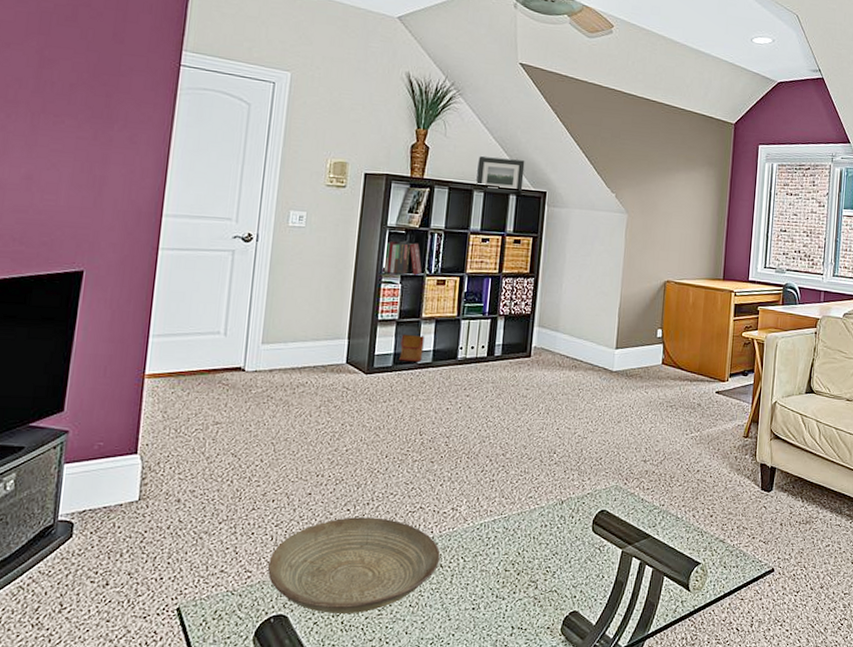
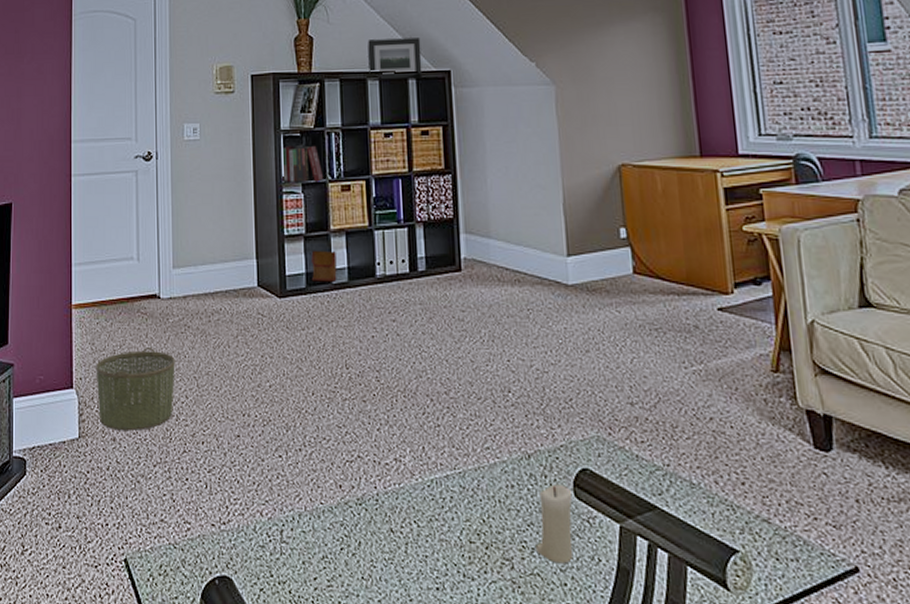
basket: none [164,416,254,492] -> present [96,348,176,431]
decorative bowl: present [268,517,441,615] -> none [206,465,389,582]
candle: none [557,523,591,582] -> present [536,484,573,564]

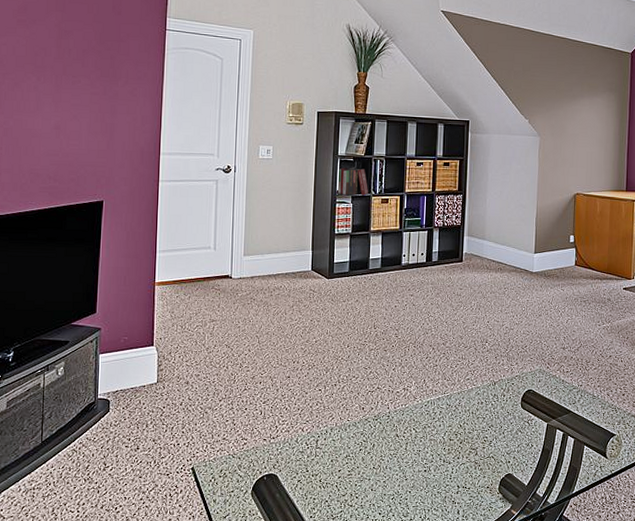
basket: present [96,348,176,431] -> none [174,315,242,376]
decorative box: present [311,250,337,282] -> none [354,245,374,268]
picture frame: present [368,37,423,80] -> none [410,93,450,125]
candle: present [536,484,573,564] -> none [493,400,520,449]

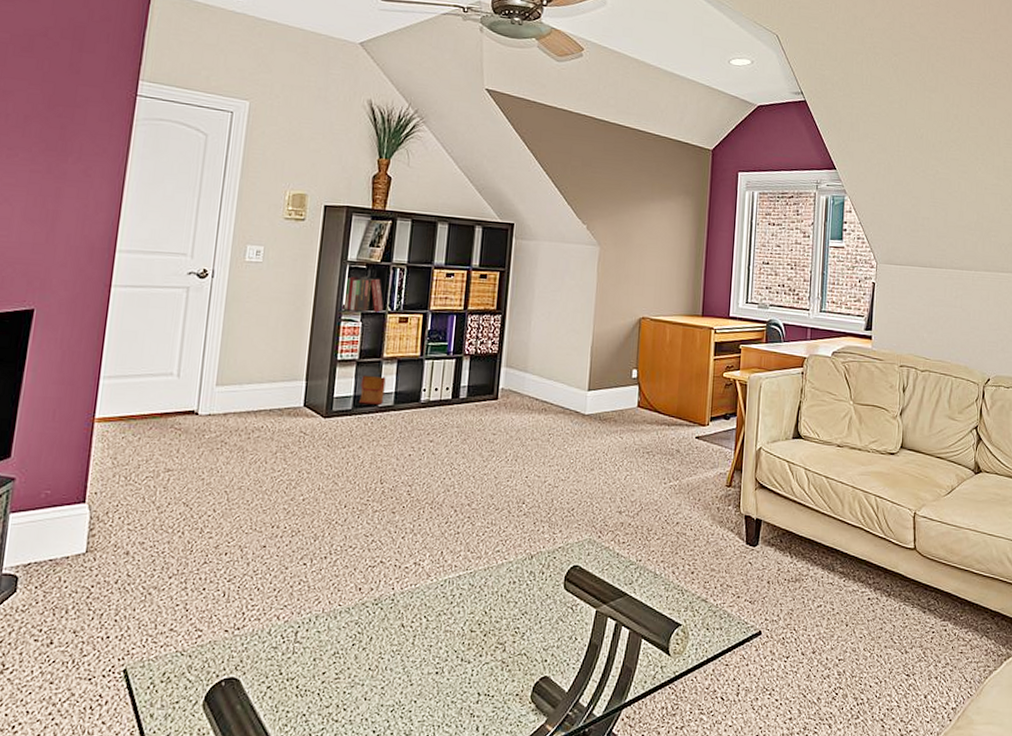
decorative box: none [354,245,374,268] -> present [359,375,386,405]

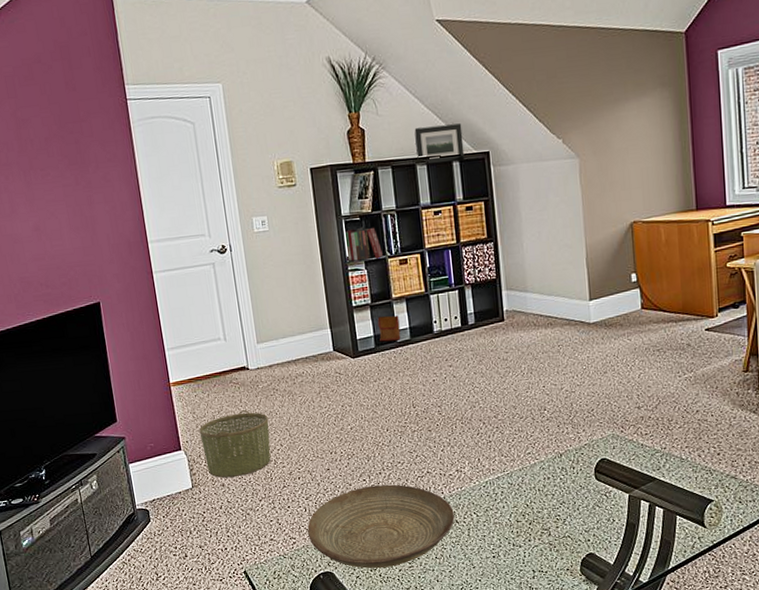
basket: none [112,463,207,544] -> present [198,410,271,478]
decorative bowl: none [219,572,402,678] -> present [307,484,455,569]
picture frame: none [440,187,492,228] -> present [414,123,465,165]

